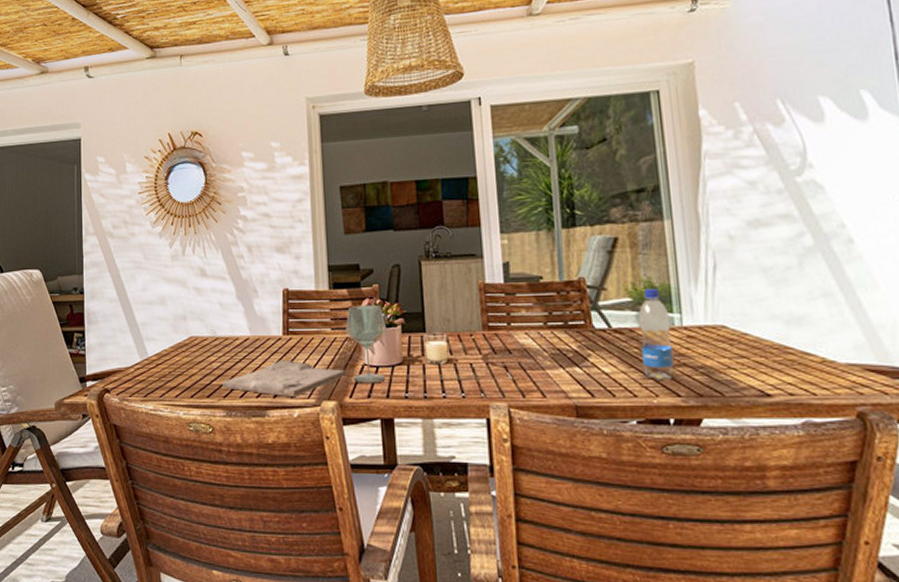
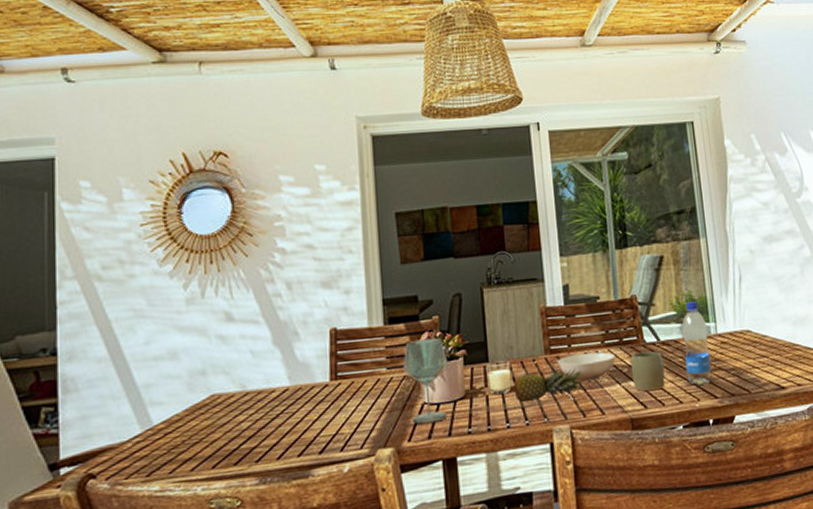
napkin: present [223,359,347,396] -> none [255,408,405,452]
fruit: none [450,348,524,376] -> present [513,369,584,403]
bowl: none [495,334,559,362] -> present [557,352,615,382]
mug: none [576,337,617,380] -> present [630,351,665,392]

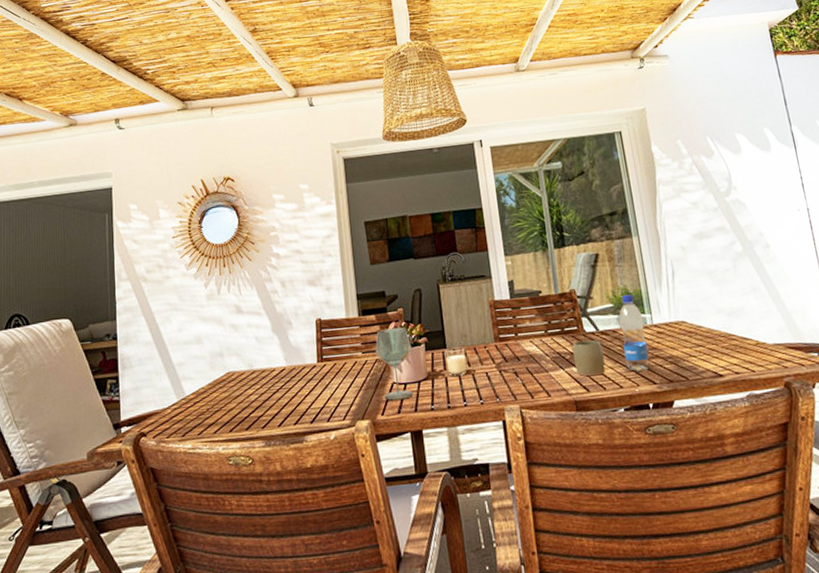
fruit: present [513,369,584,403] -> none [468,355,531,384]
bowl: present [557,352,615,382] -> none [505,340,558,367]

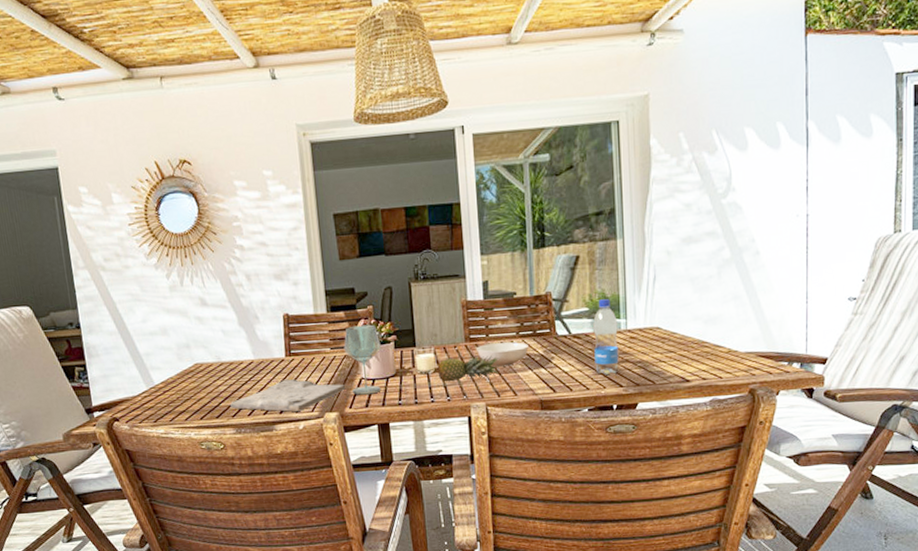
napkin: none [261,385,378,421] -> present [230,379,346,412]
fruit: none [468,355,531,384] -> present [437,356,500,382]
bowl: none [505,340,558,367] -> present [475,342,529,367]
mug: present [572,340,606,377] -> none [542,343,575,378]

